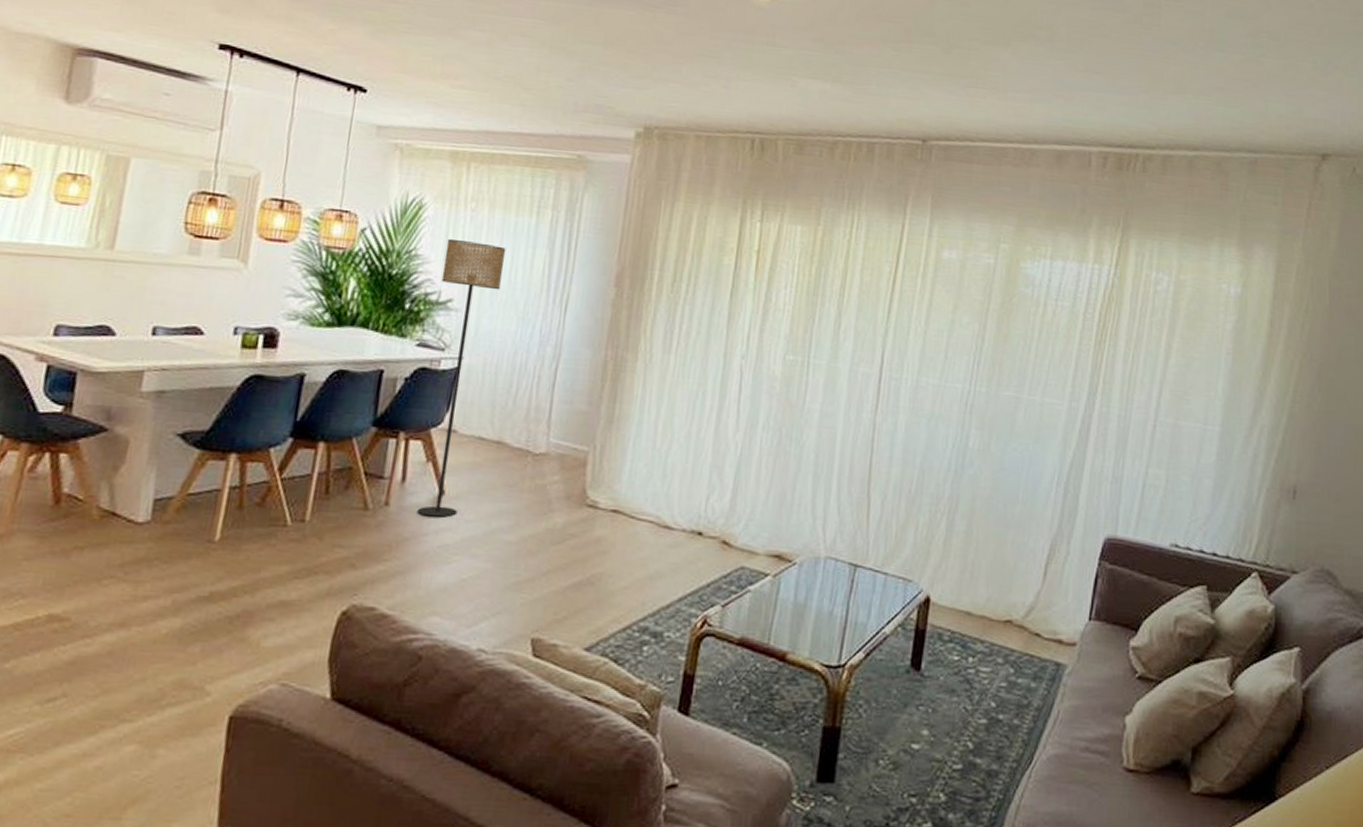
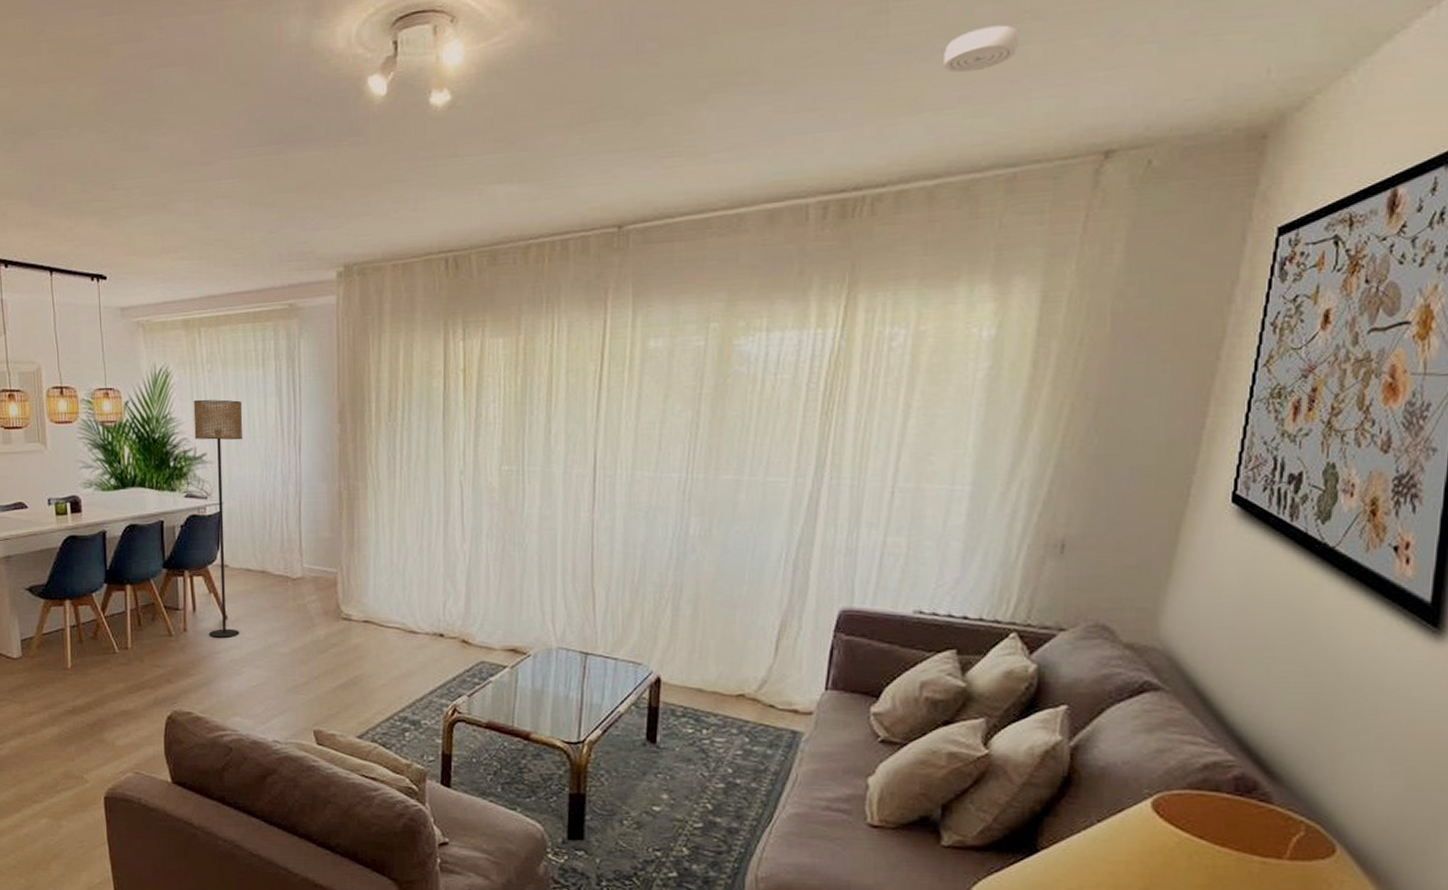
smoke detector: none [1202,36,1259,70] -> present [944,25,1019,73]

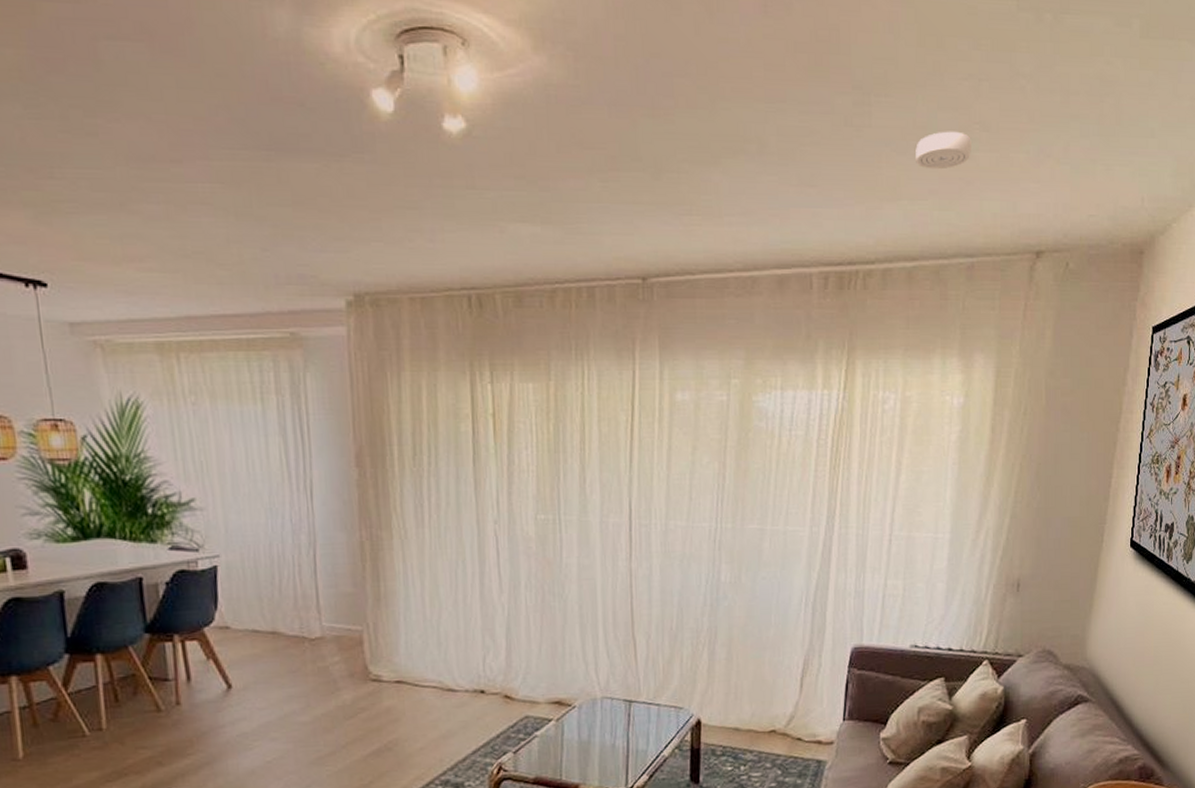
floor lamp: present [193,399,243,638] -> none [174,437,249,710]

